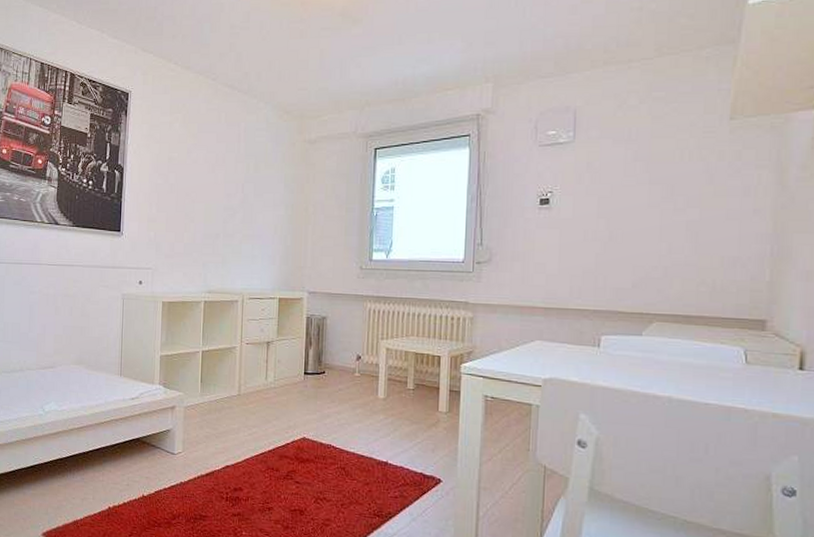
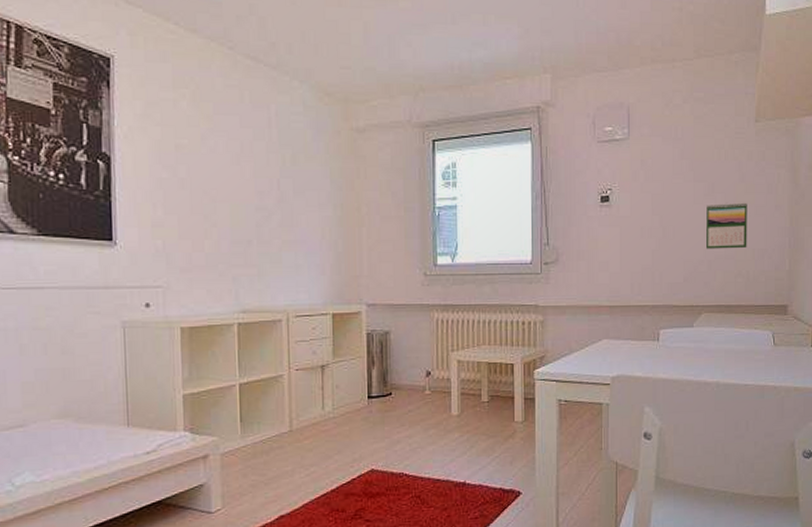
calendar: none [662,206,716,256] -> present [706,202,747,249]

